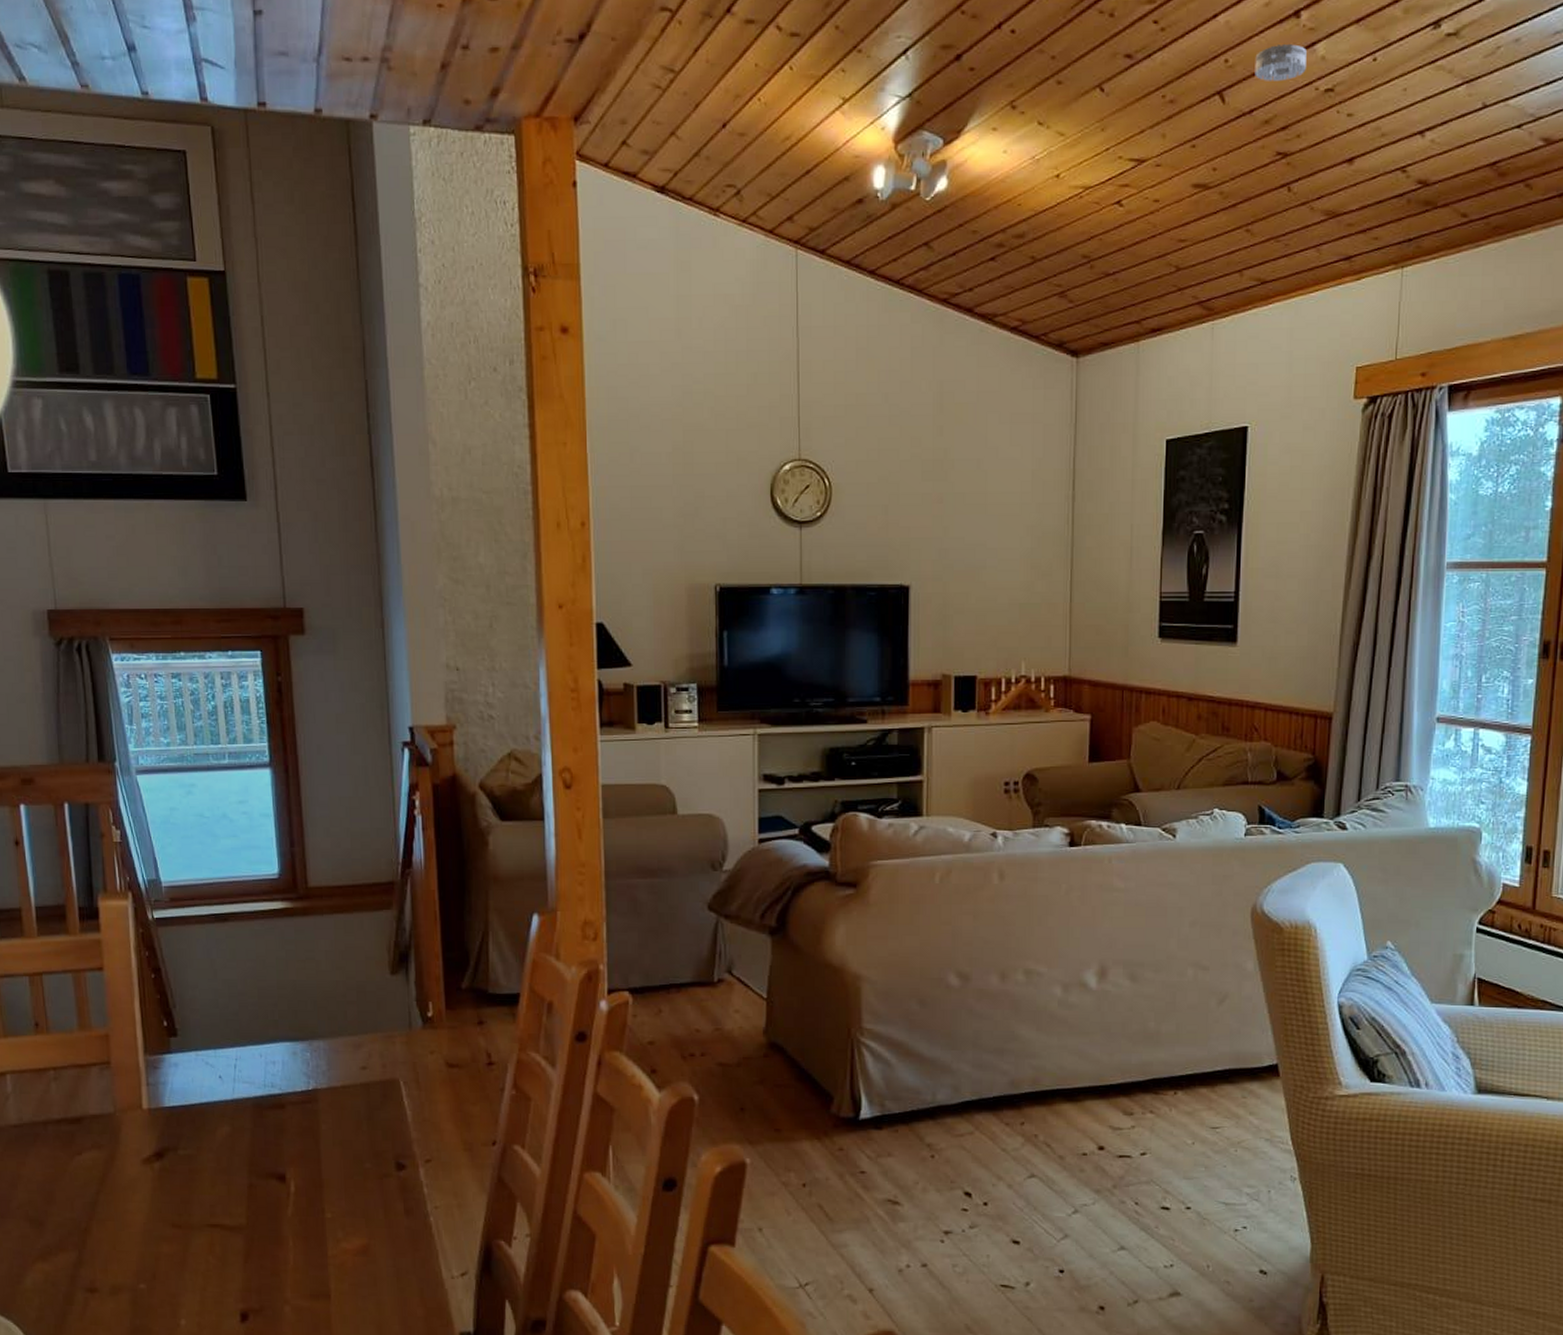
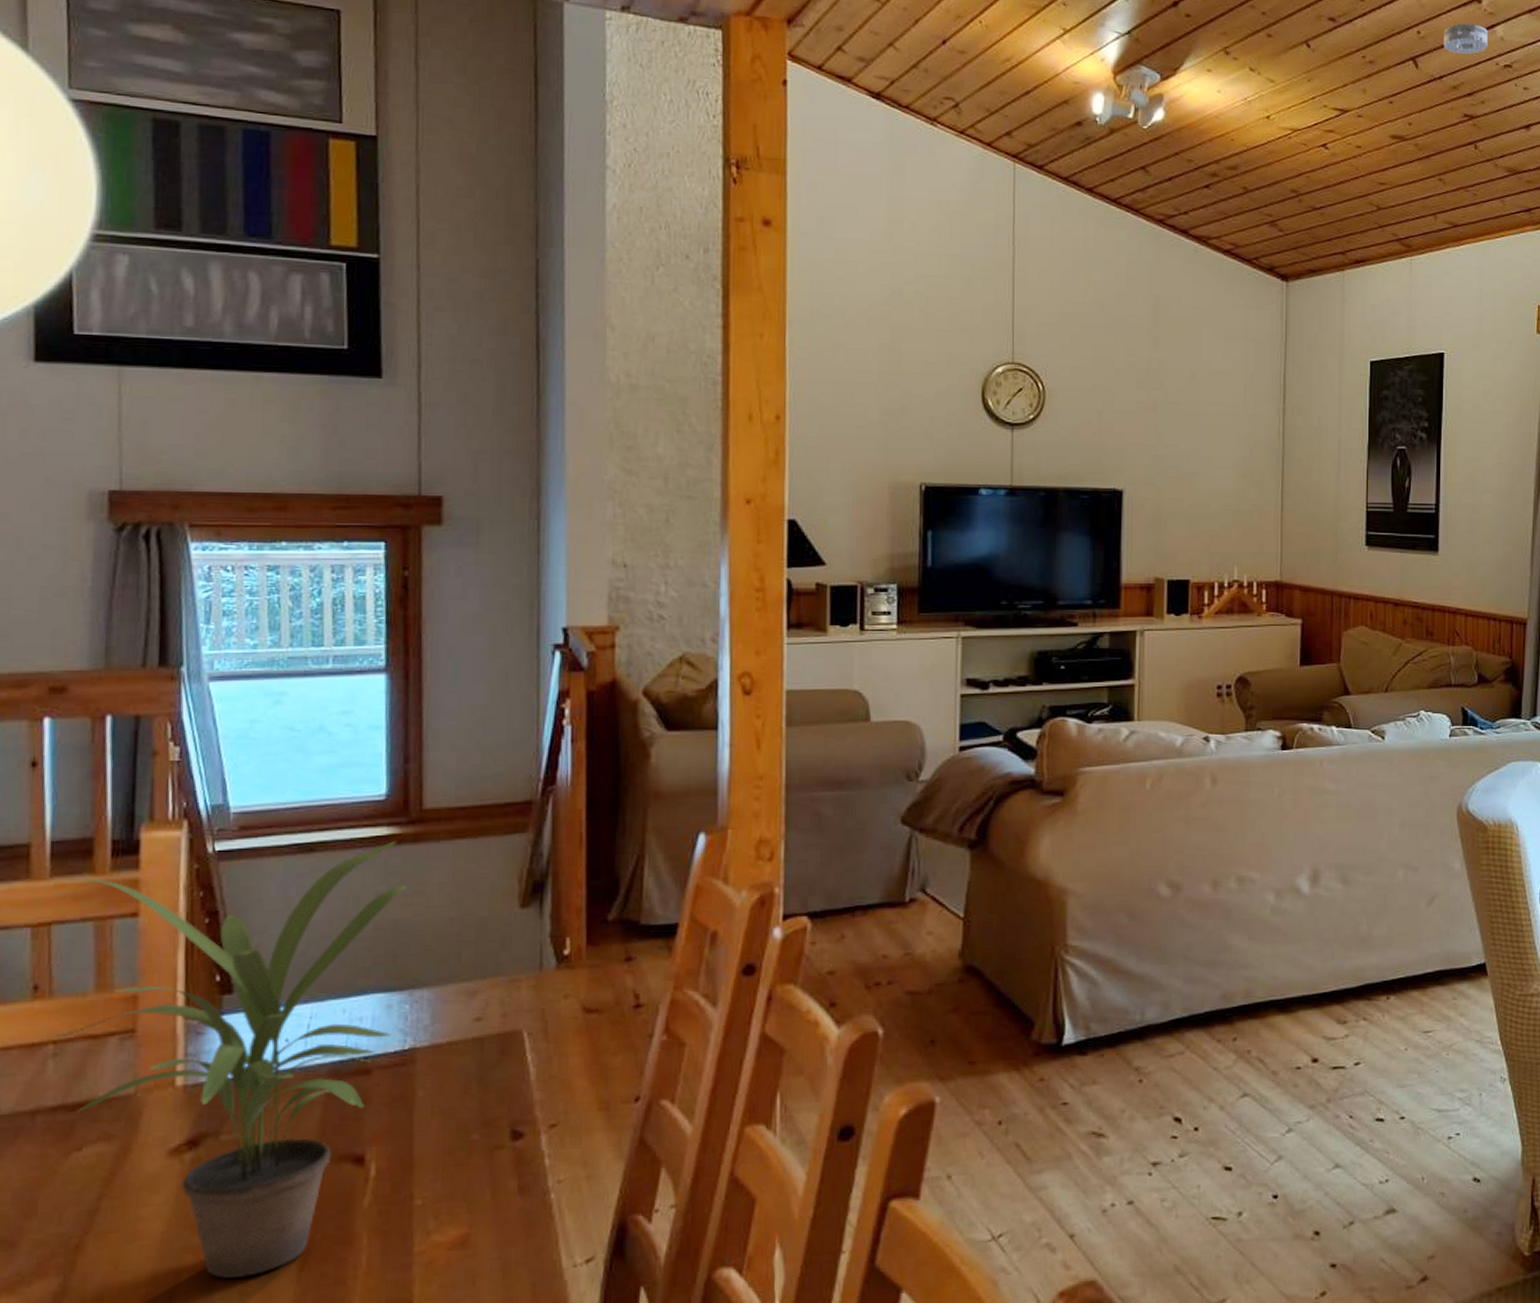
potted plant: none [51,914,301,1264] -> present [57,841,408,1279]

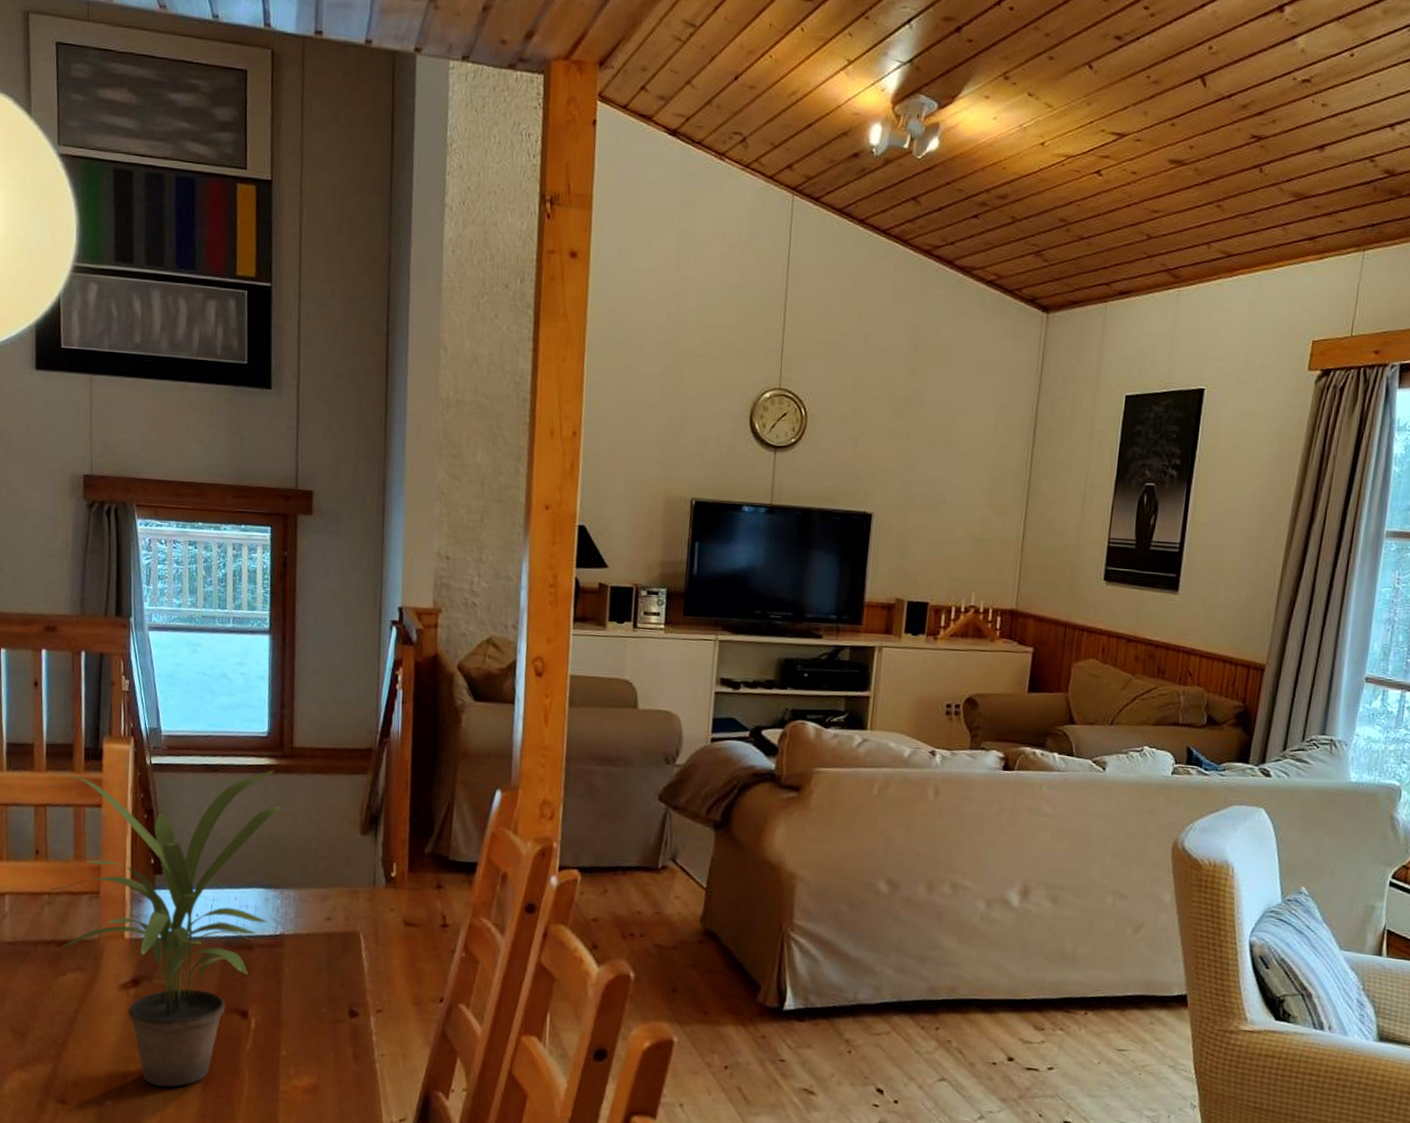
smoke detector: present [1444,23,1488,54] -> none [1236,35,1288,69]

